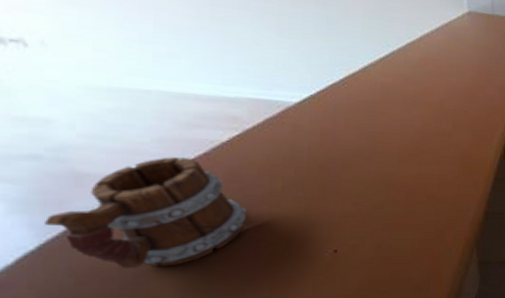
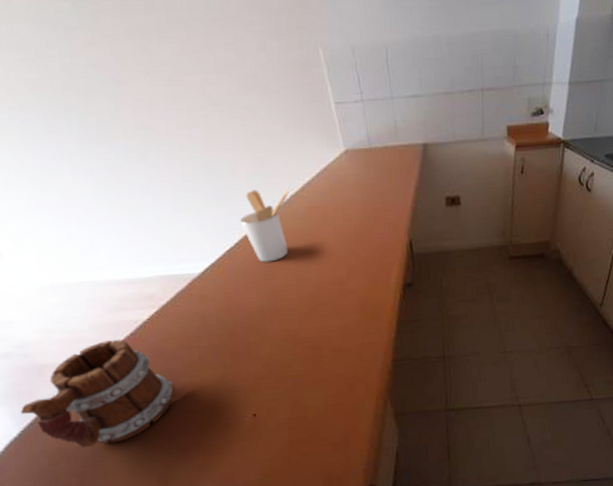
utensil holder: none [349,30,407,104] -> present [240,188,290,262]

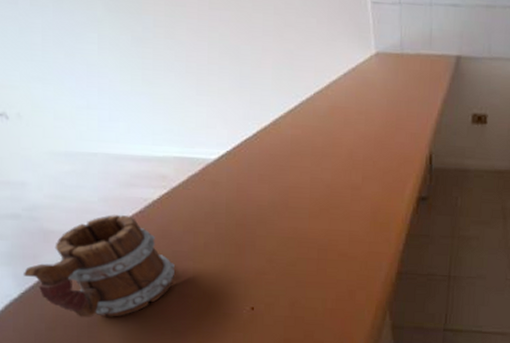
utensil holder: present [240,188,290,262] -> none [261,81,315,158]

